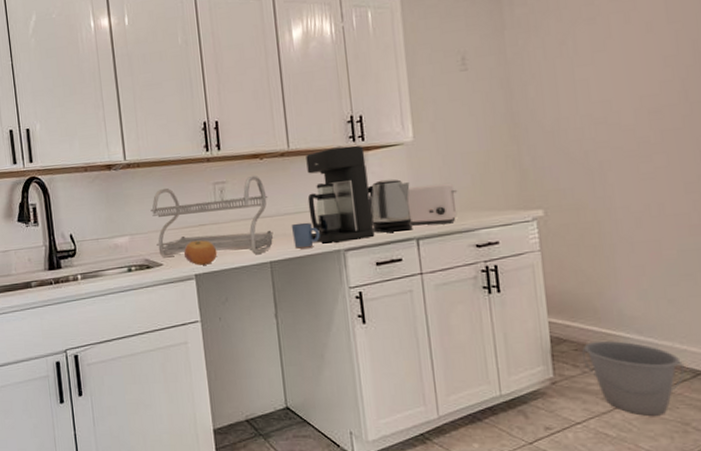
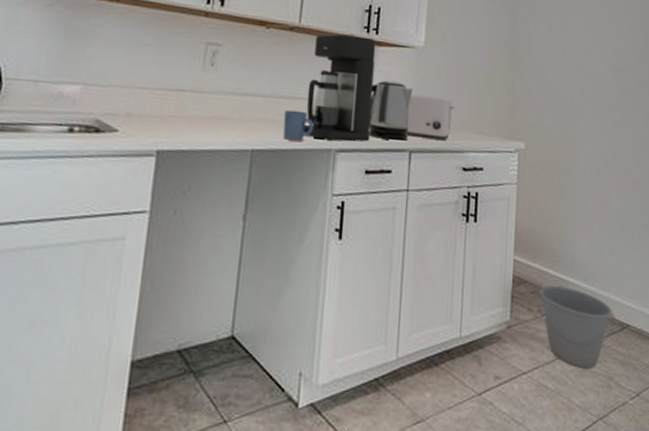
dish rack: present [150,175,274,258] -> none [116,35,266,139]
fruit: present [183,240,218,265] -> none [148,107,192,141]

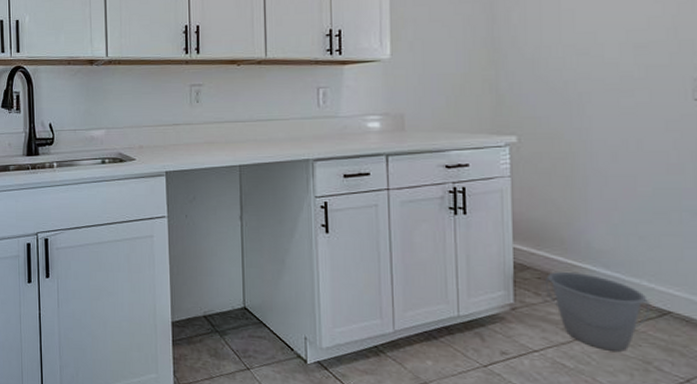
mug: present [283,109,314,141] -> none [262,130,290,155]
coffee maker: present [304,34,376,142] -> none [281,58,345,153]
kettle: present [368,80,413,141] -> none [340,94,384,146]
toaster: present [405,93,456,141] -> none [379,102,431,143]

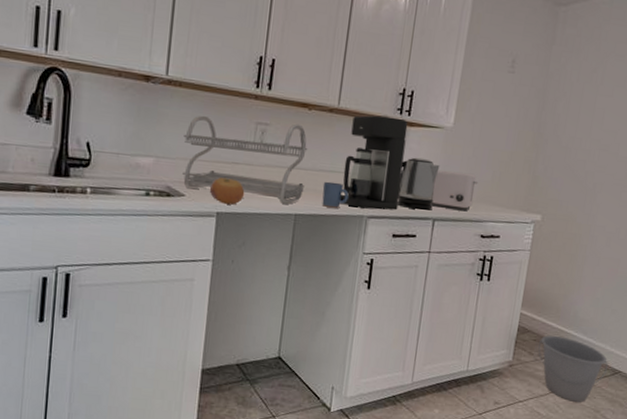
dish rack: none [127,80,245,158] -> present [183,116,308,205]
fruit: none [156,139,189,163] -> present [209,177,245,205]
mug: none [262,130,290,155] -> present [322,181,349,208]
coffee maker: none [281,58,345,153] -> present [340,115,408,211]
kettle: none [340,94,384,146] -> present [397,157,440,210]
toaster: none [379,102,431,143] -> present [430,169,479,212]

